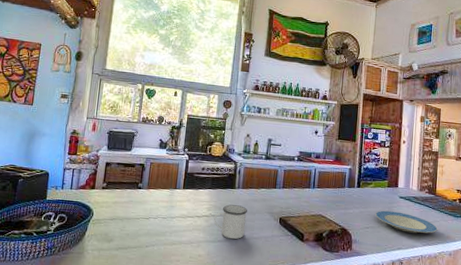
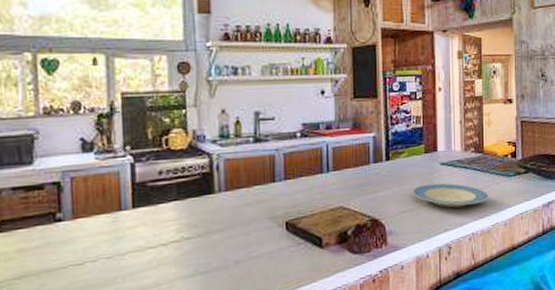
mug: present [213,204,247,240] -> none [187,216,239,267]

